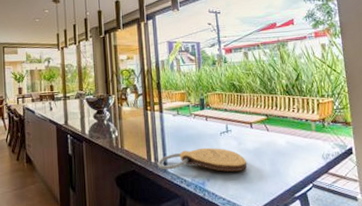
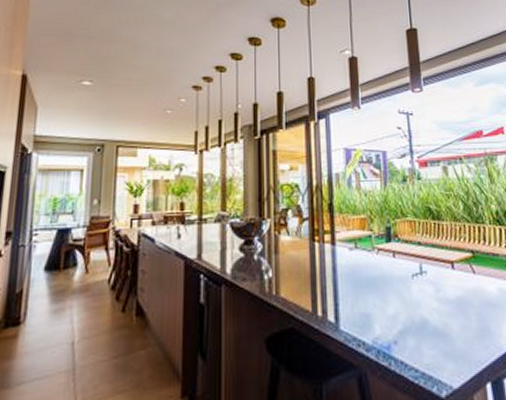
cutting board: present [157,147,247,172] -> none [326,295,448,330]

